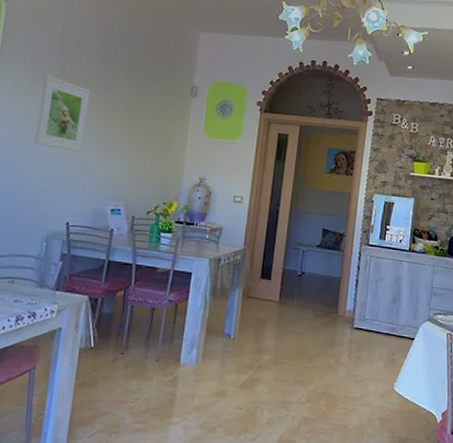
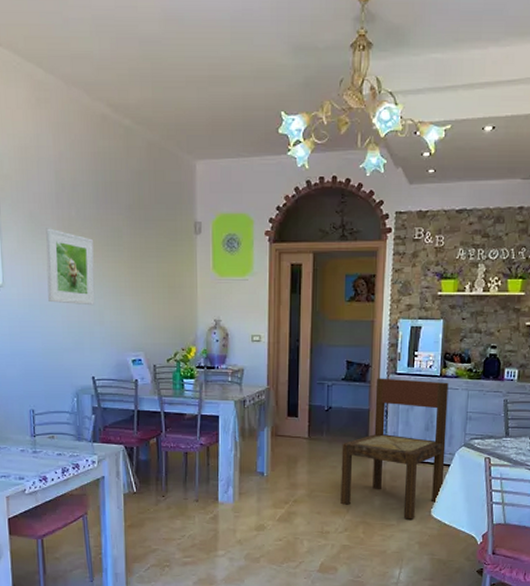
dining chair: none [305,247,416,393] -> present [340,378,449,520]

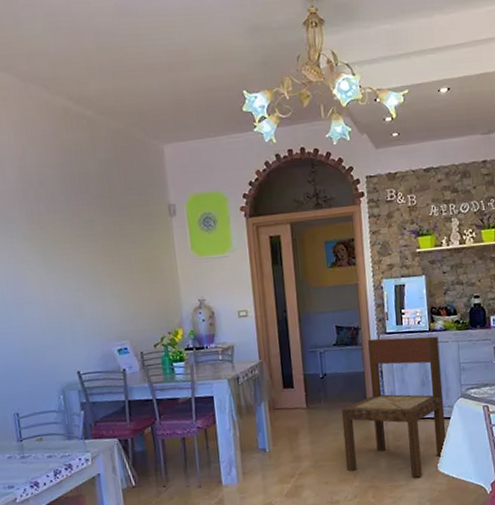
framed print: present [46,228,95,306] -> none [15,225,74,300]

